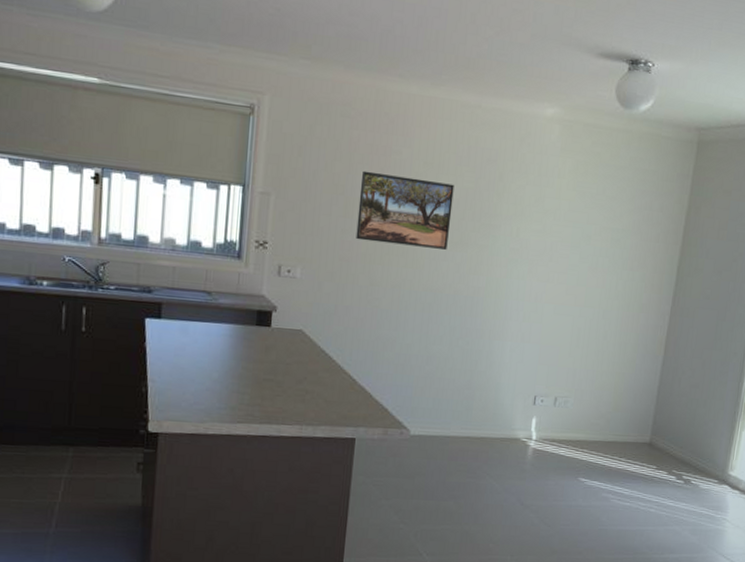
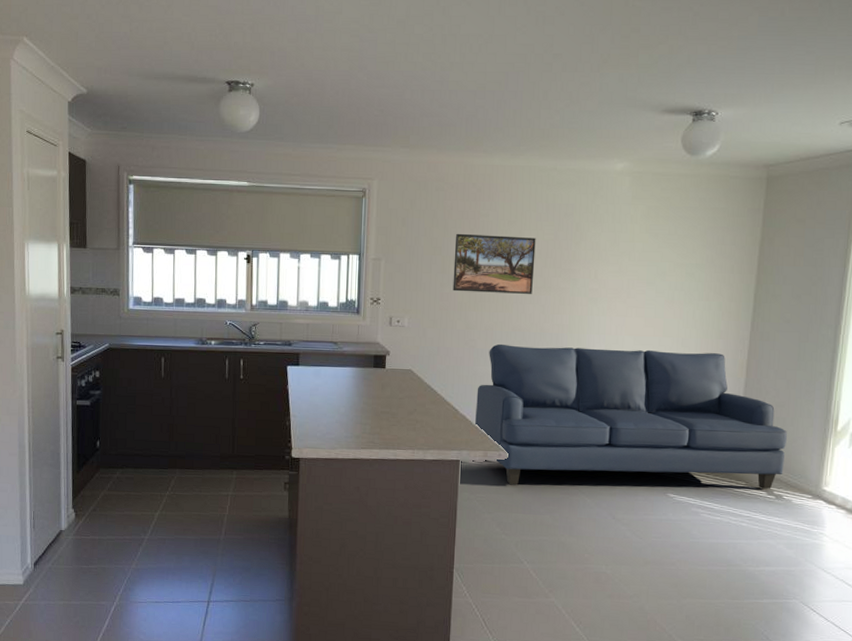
sofa: none [375,305,700,474] -> present [475,343,787,490]

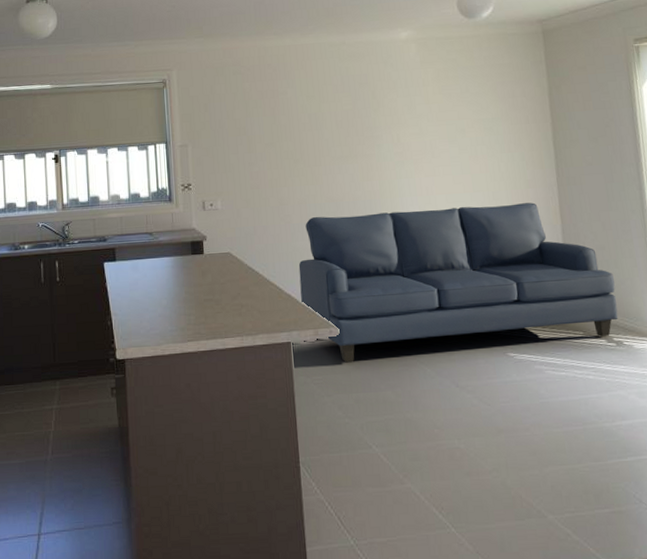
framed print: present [453,233,536,294] -> none [258,109,340,169]

